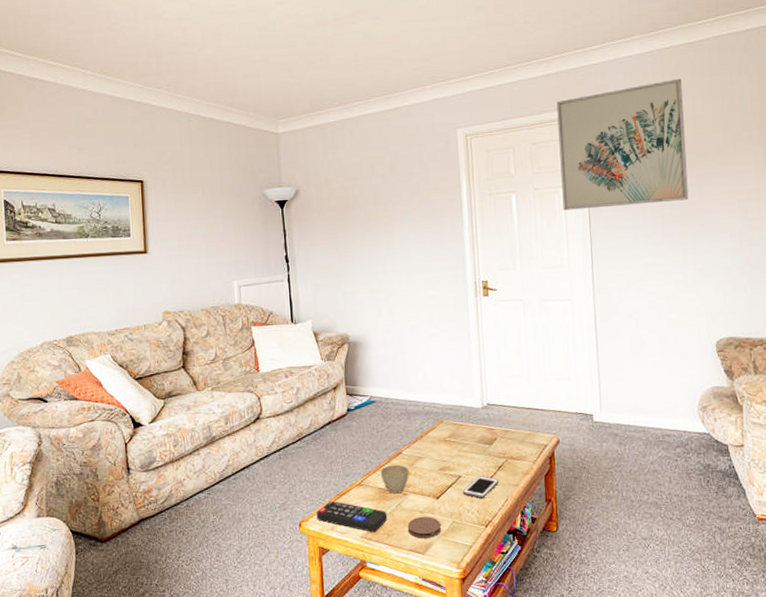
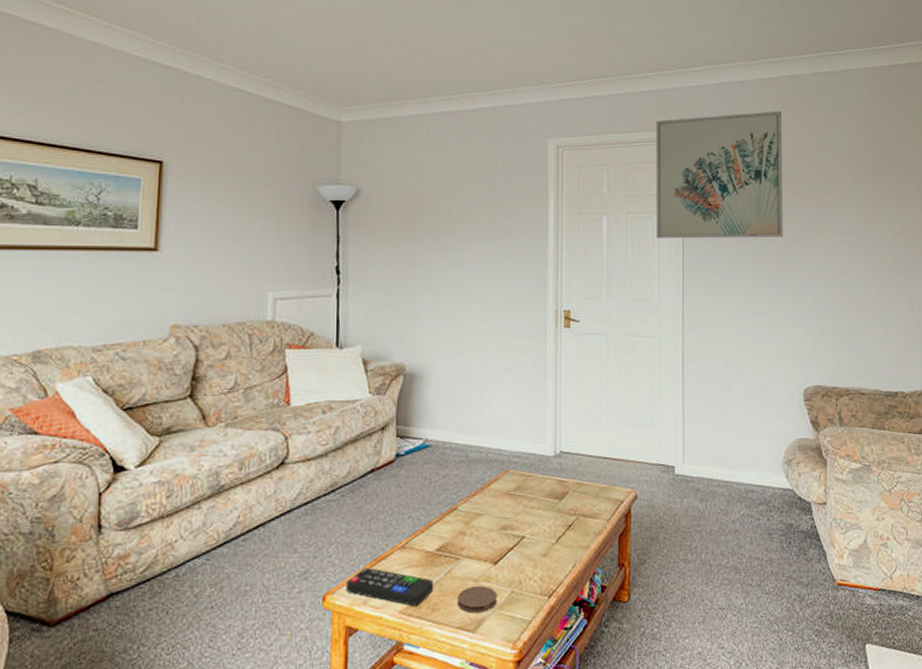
cup: present [380,464,410,494] -> none [429,522,465,559]
cell phone: present [463,476,499,499] -> none [526,536,568,564]

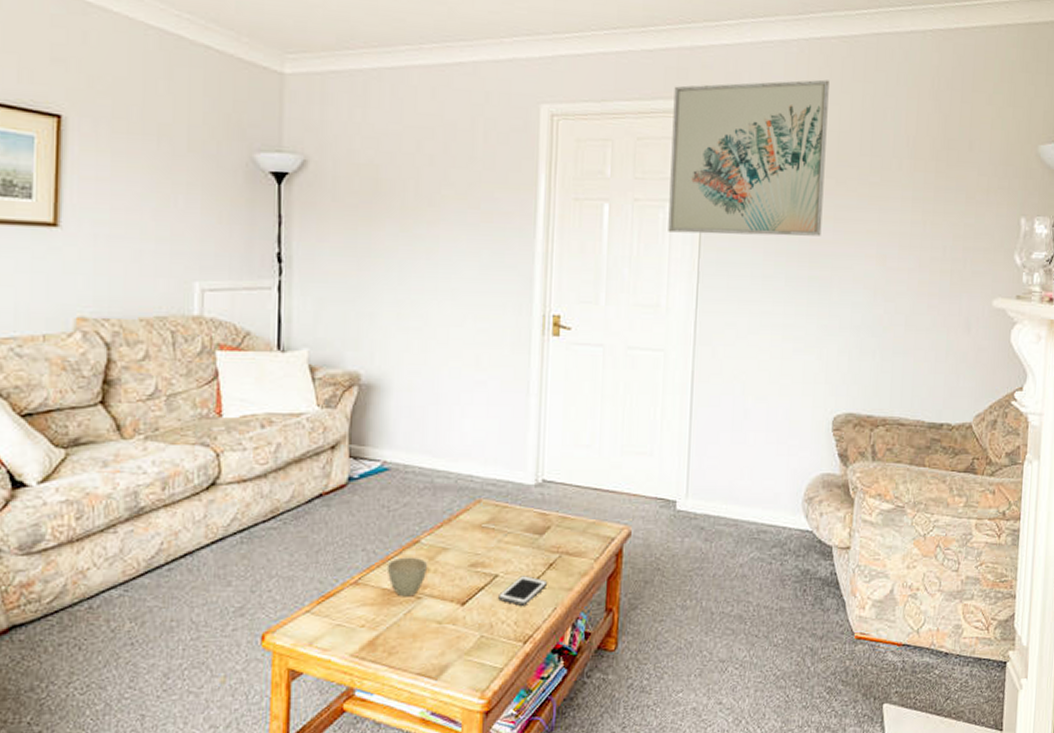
remote control: present [346,568,434,606] -> none [289,605,391,649]
cup: none [429,522,465,559] -> present [386,557,428,597]
coaster: present [457,585,498,613] -> none [417,628,465,658]
cell phone: none [526,536,568,564] -> present [498,576,548,606]

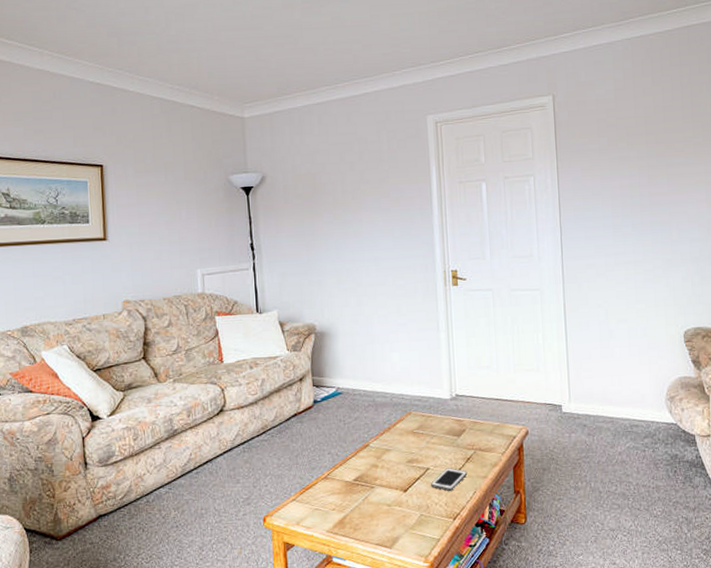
cup: present [386,557,428,597] -> none [347,457,377,487]
wall art: present [668,79,829,236] -> none [527,68,658,199]

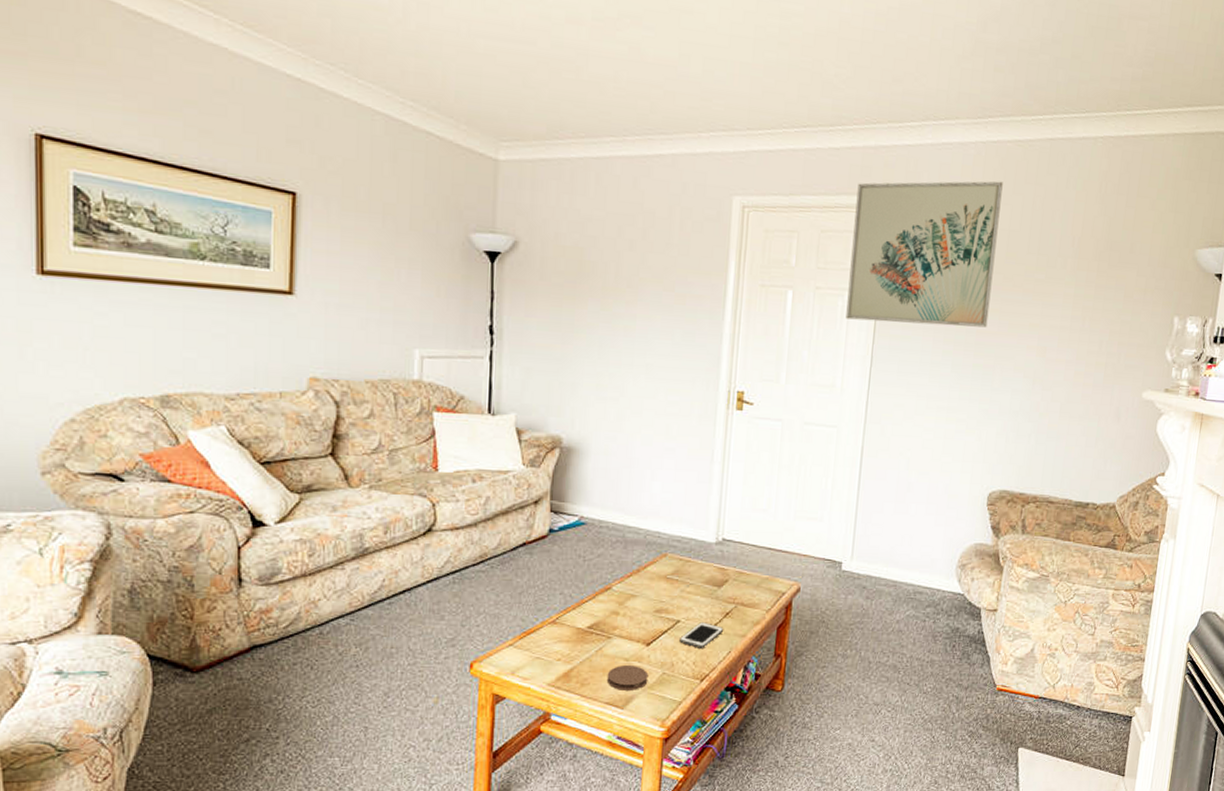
coaster: none [374,509,409,532] -> present [606,664,649,690]
wall art: none [527,68,658,199] -> present [846,181,1003,328]

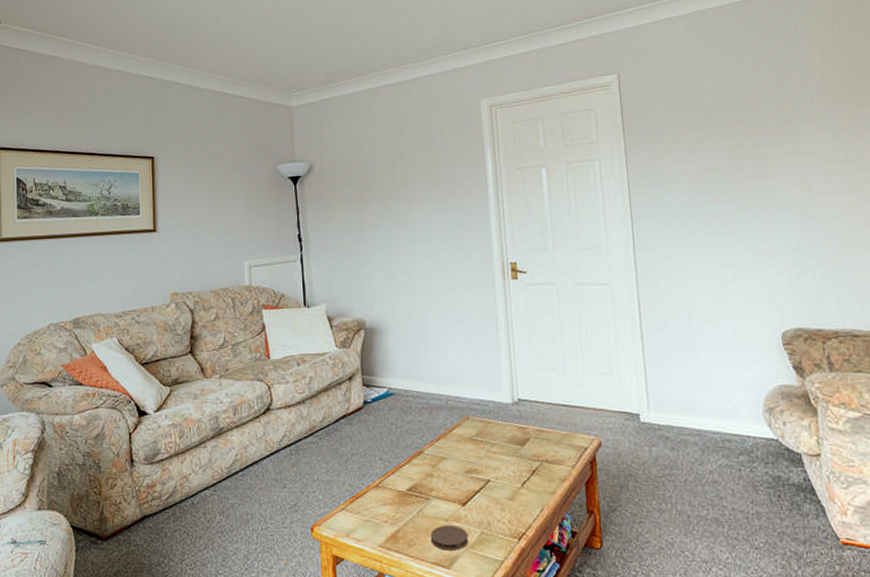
cell phone: present [679,622,724,648] -> none [492,481,533,507]
wall art: present [846,181,1003,328] -> none [589,40,743,185]

